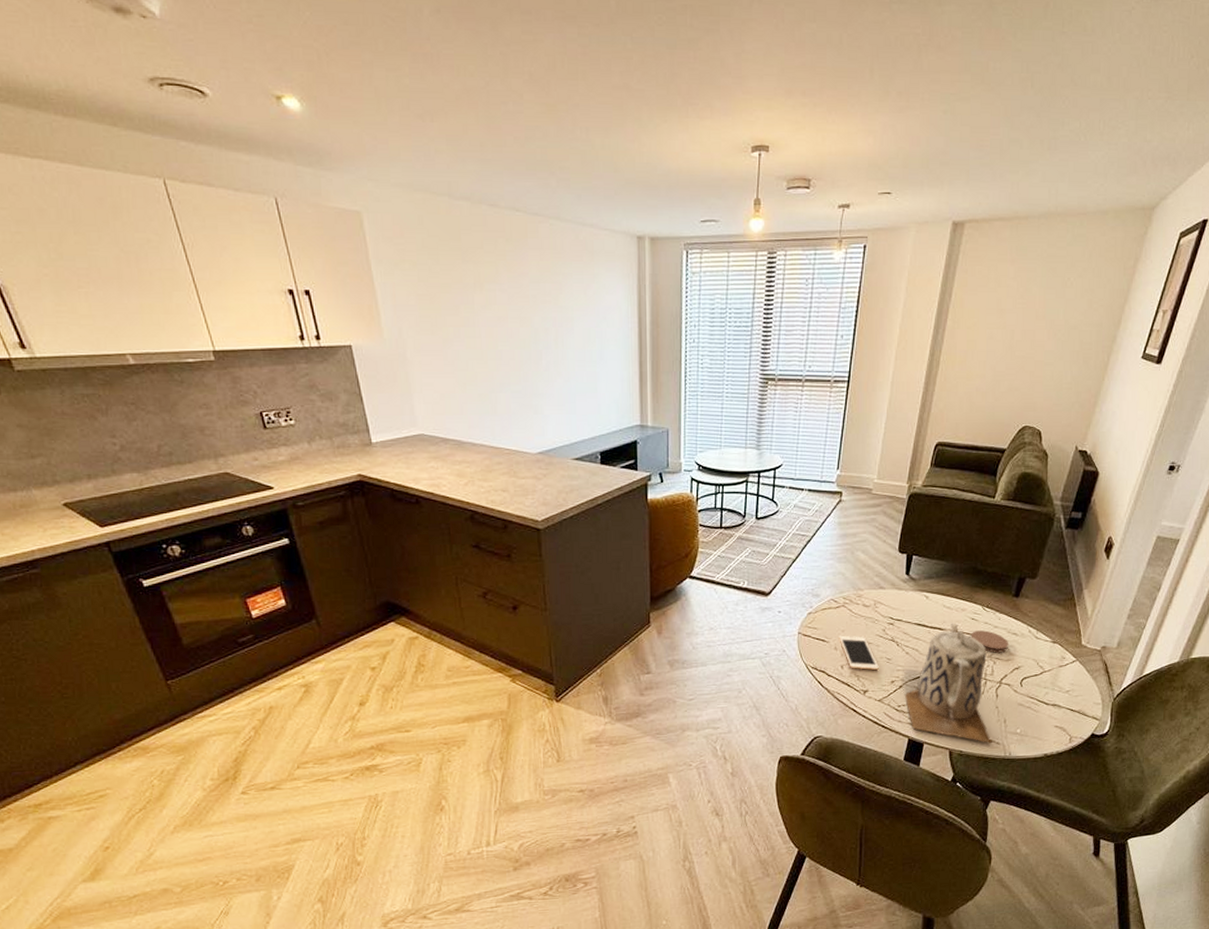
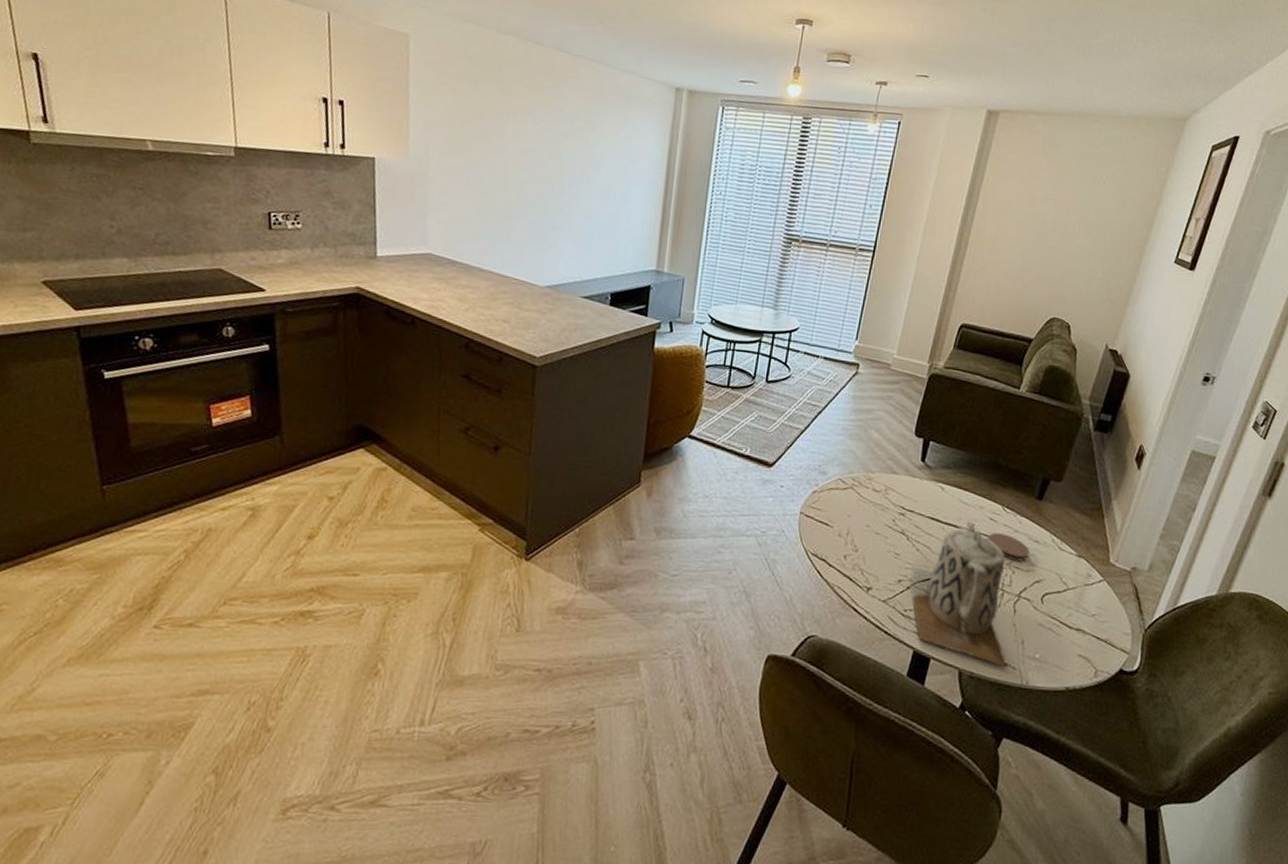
cell phone: present [839,635,879,670] -> none [844,520,886,565]

